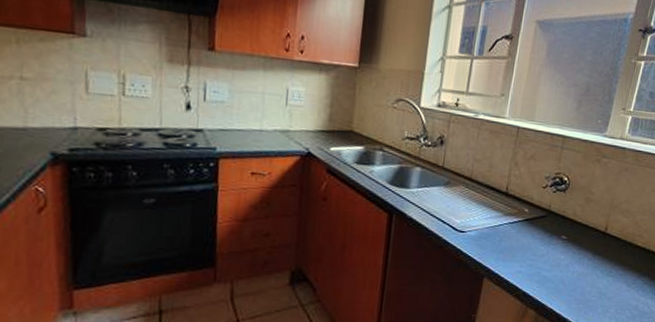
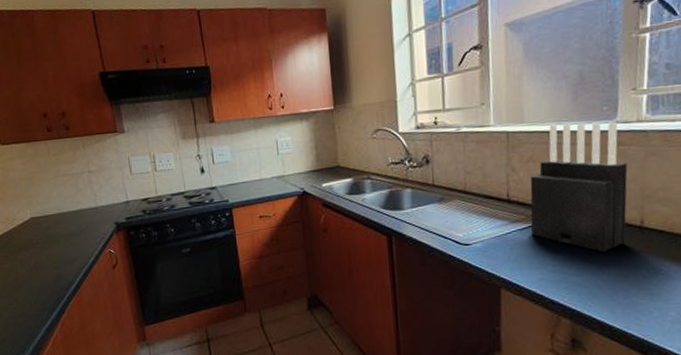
knife block: none [520,127,606,253] -> present [530,121,628,253]

